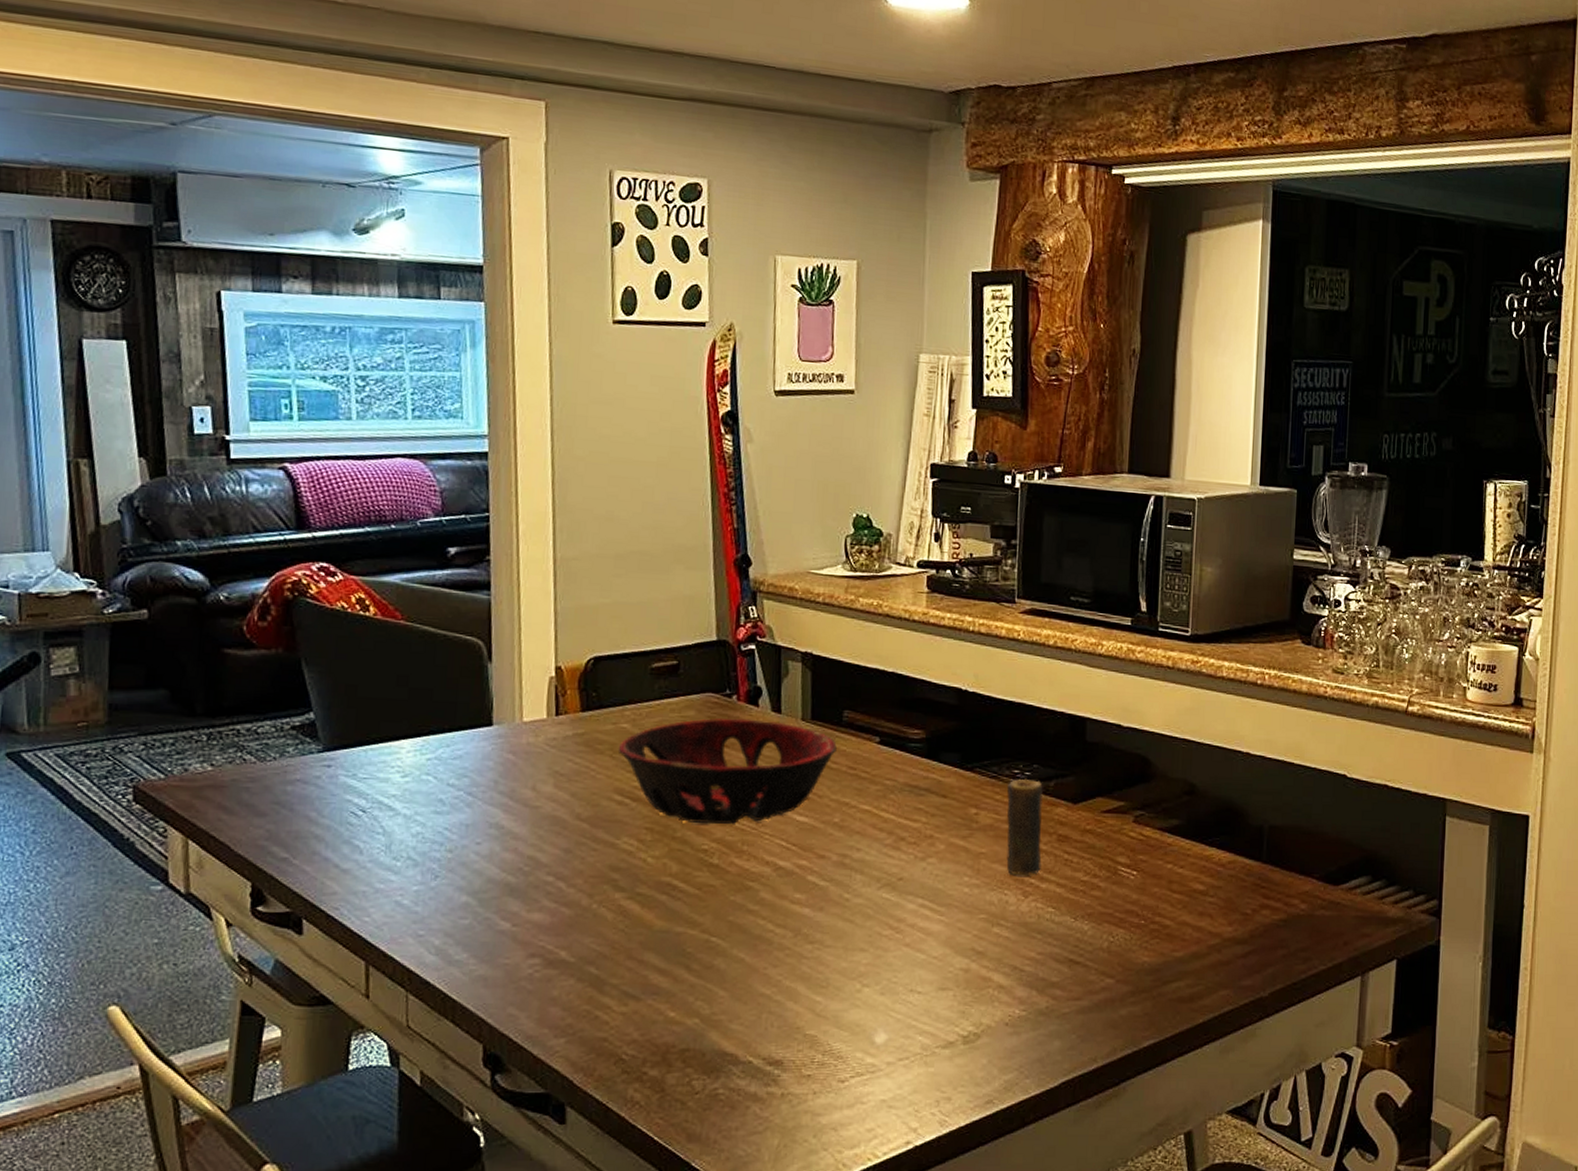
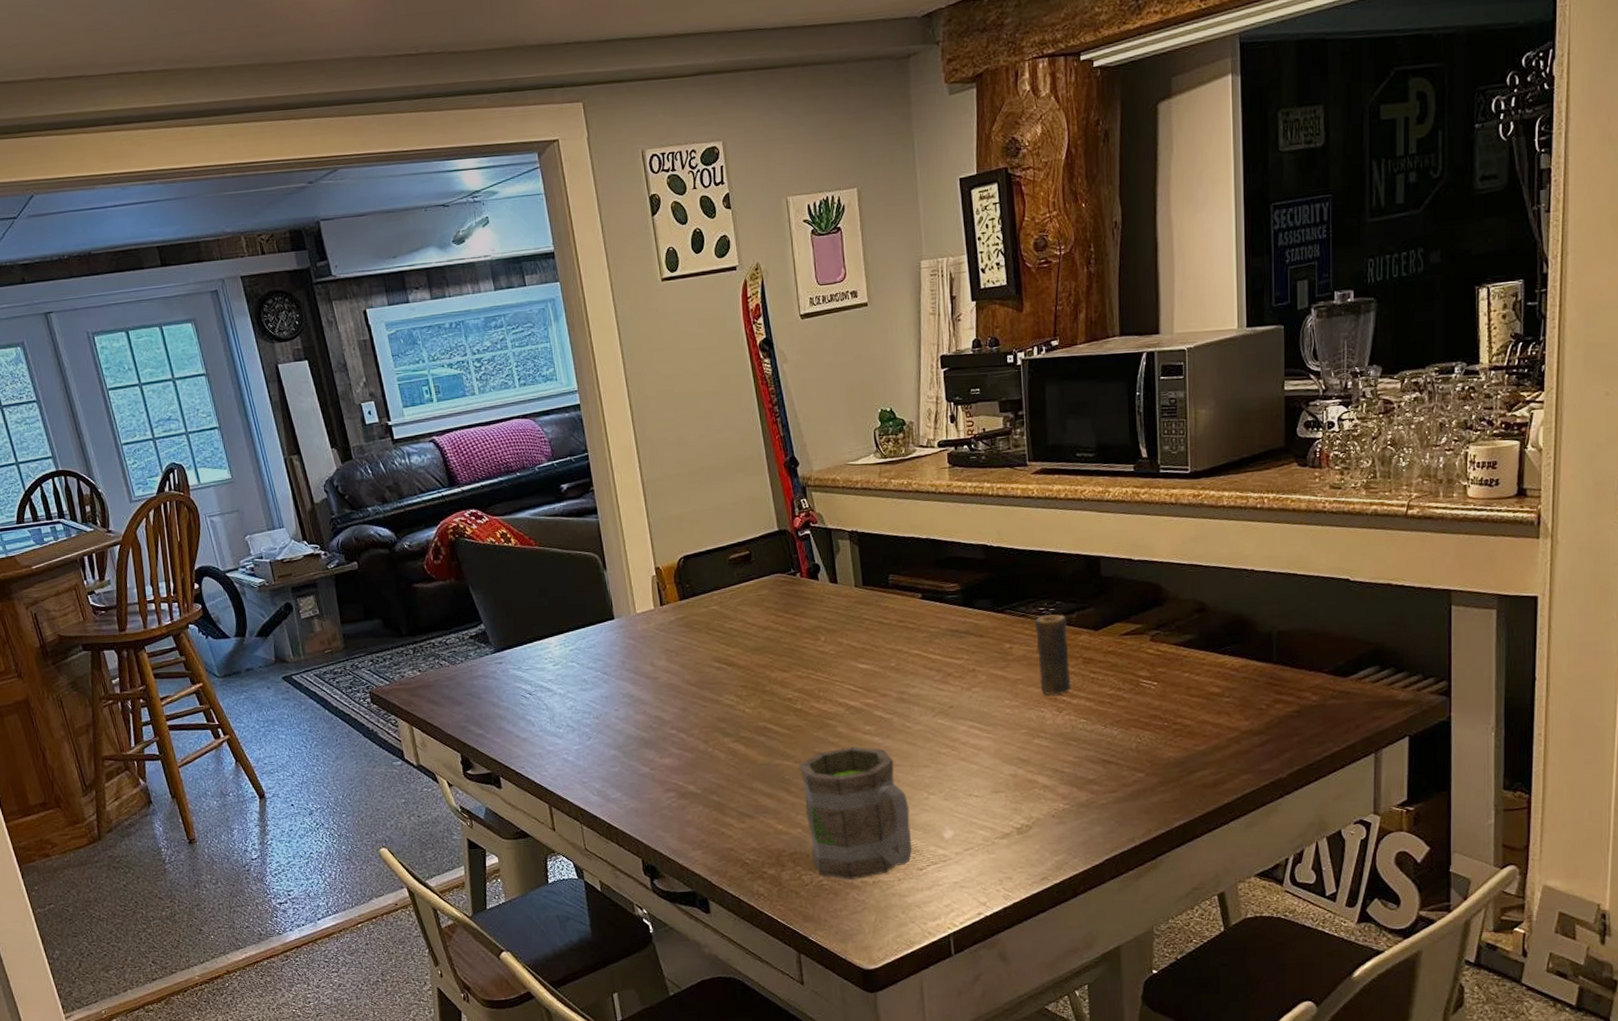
decorative bowl: present [618,718,837,825] -> none [711,590,886,678]
mug: none [706,918,837,1089] -> present [799,746,912,879]

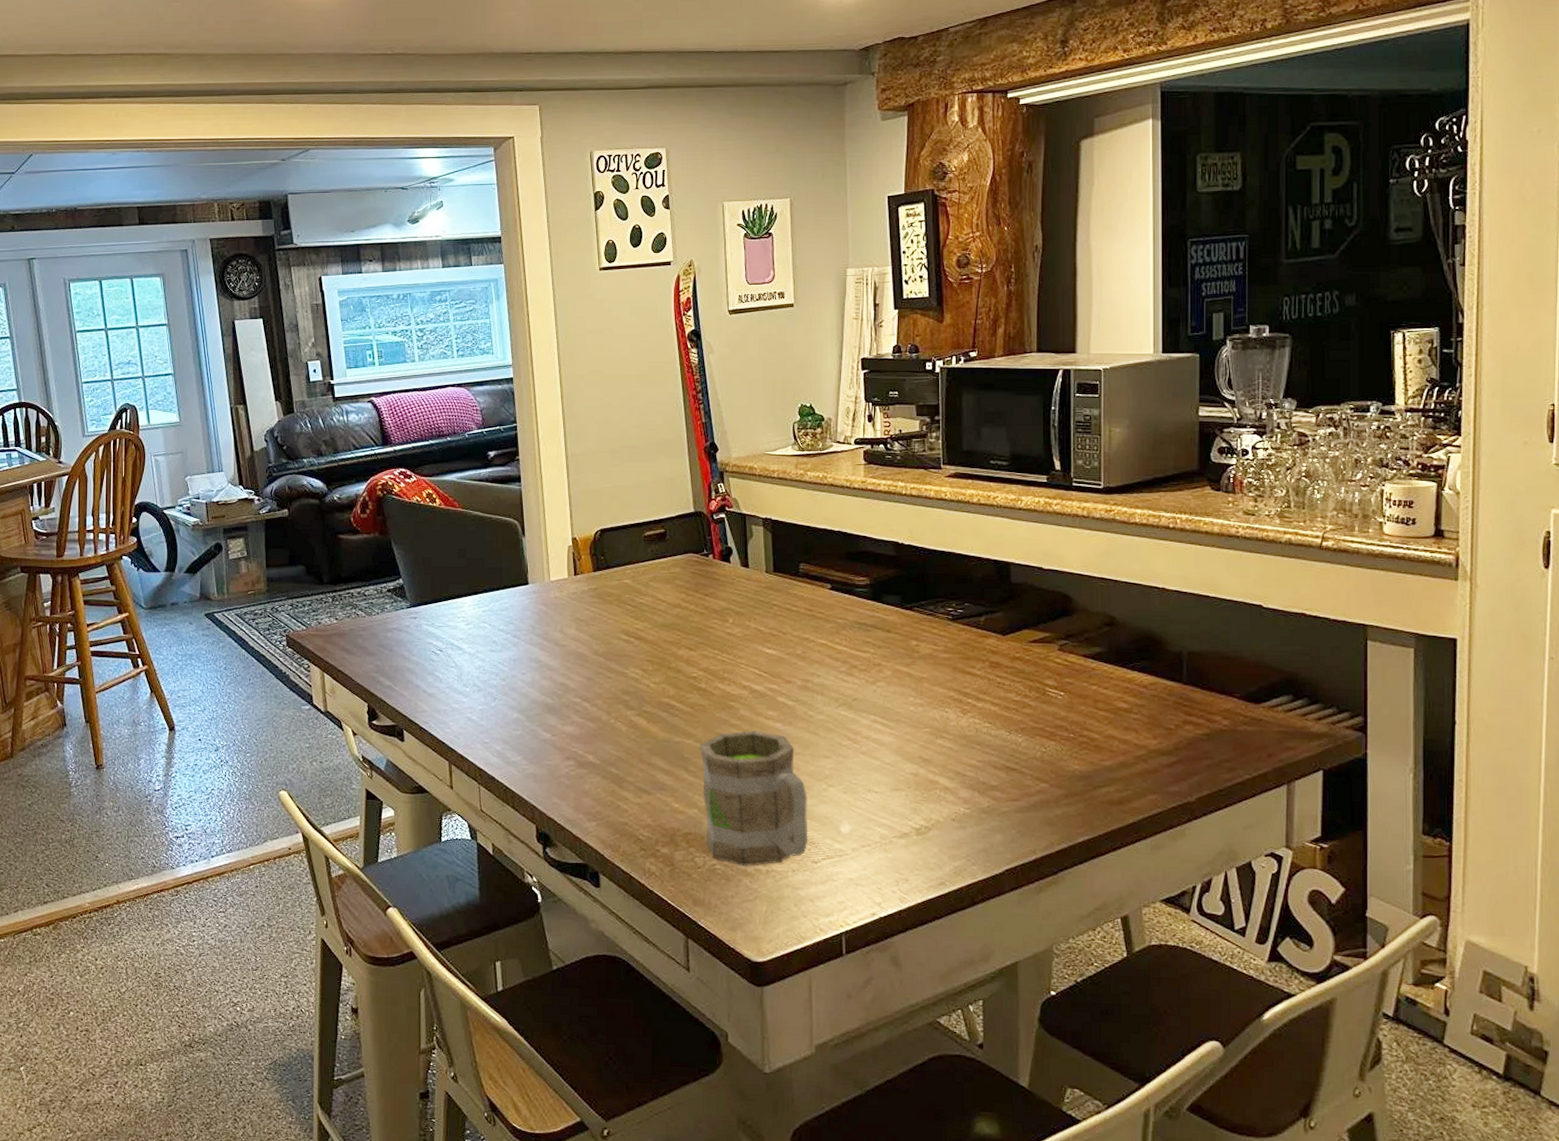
candle: present [1035,614,1071,695] -> none [943,615,977,696]

